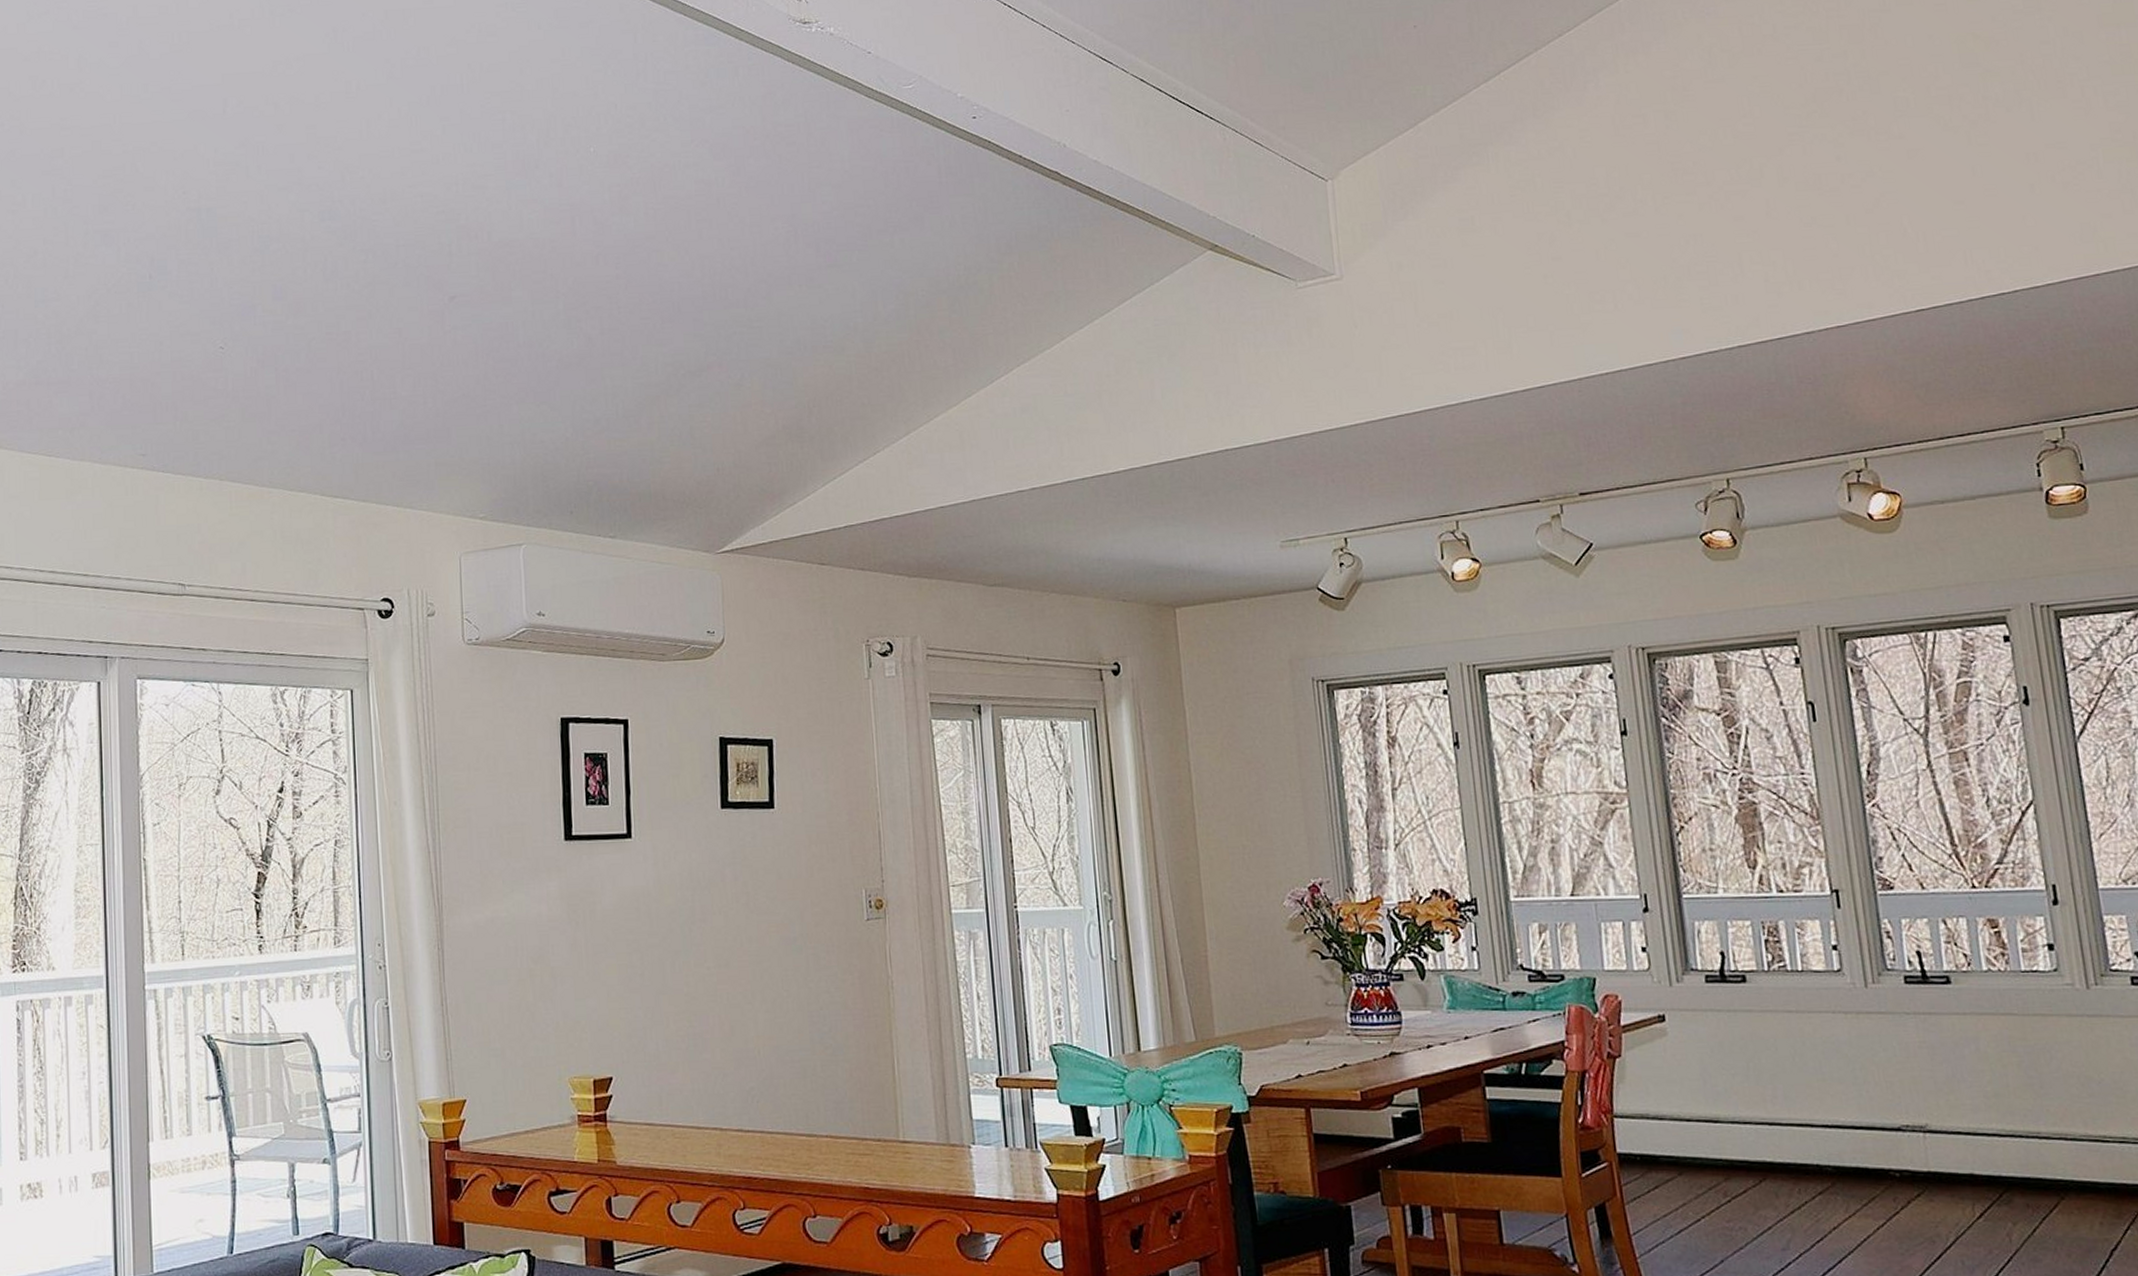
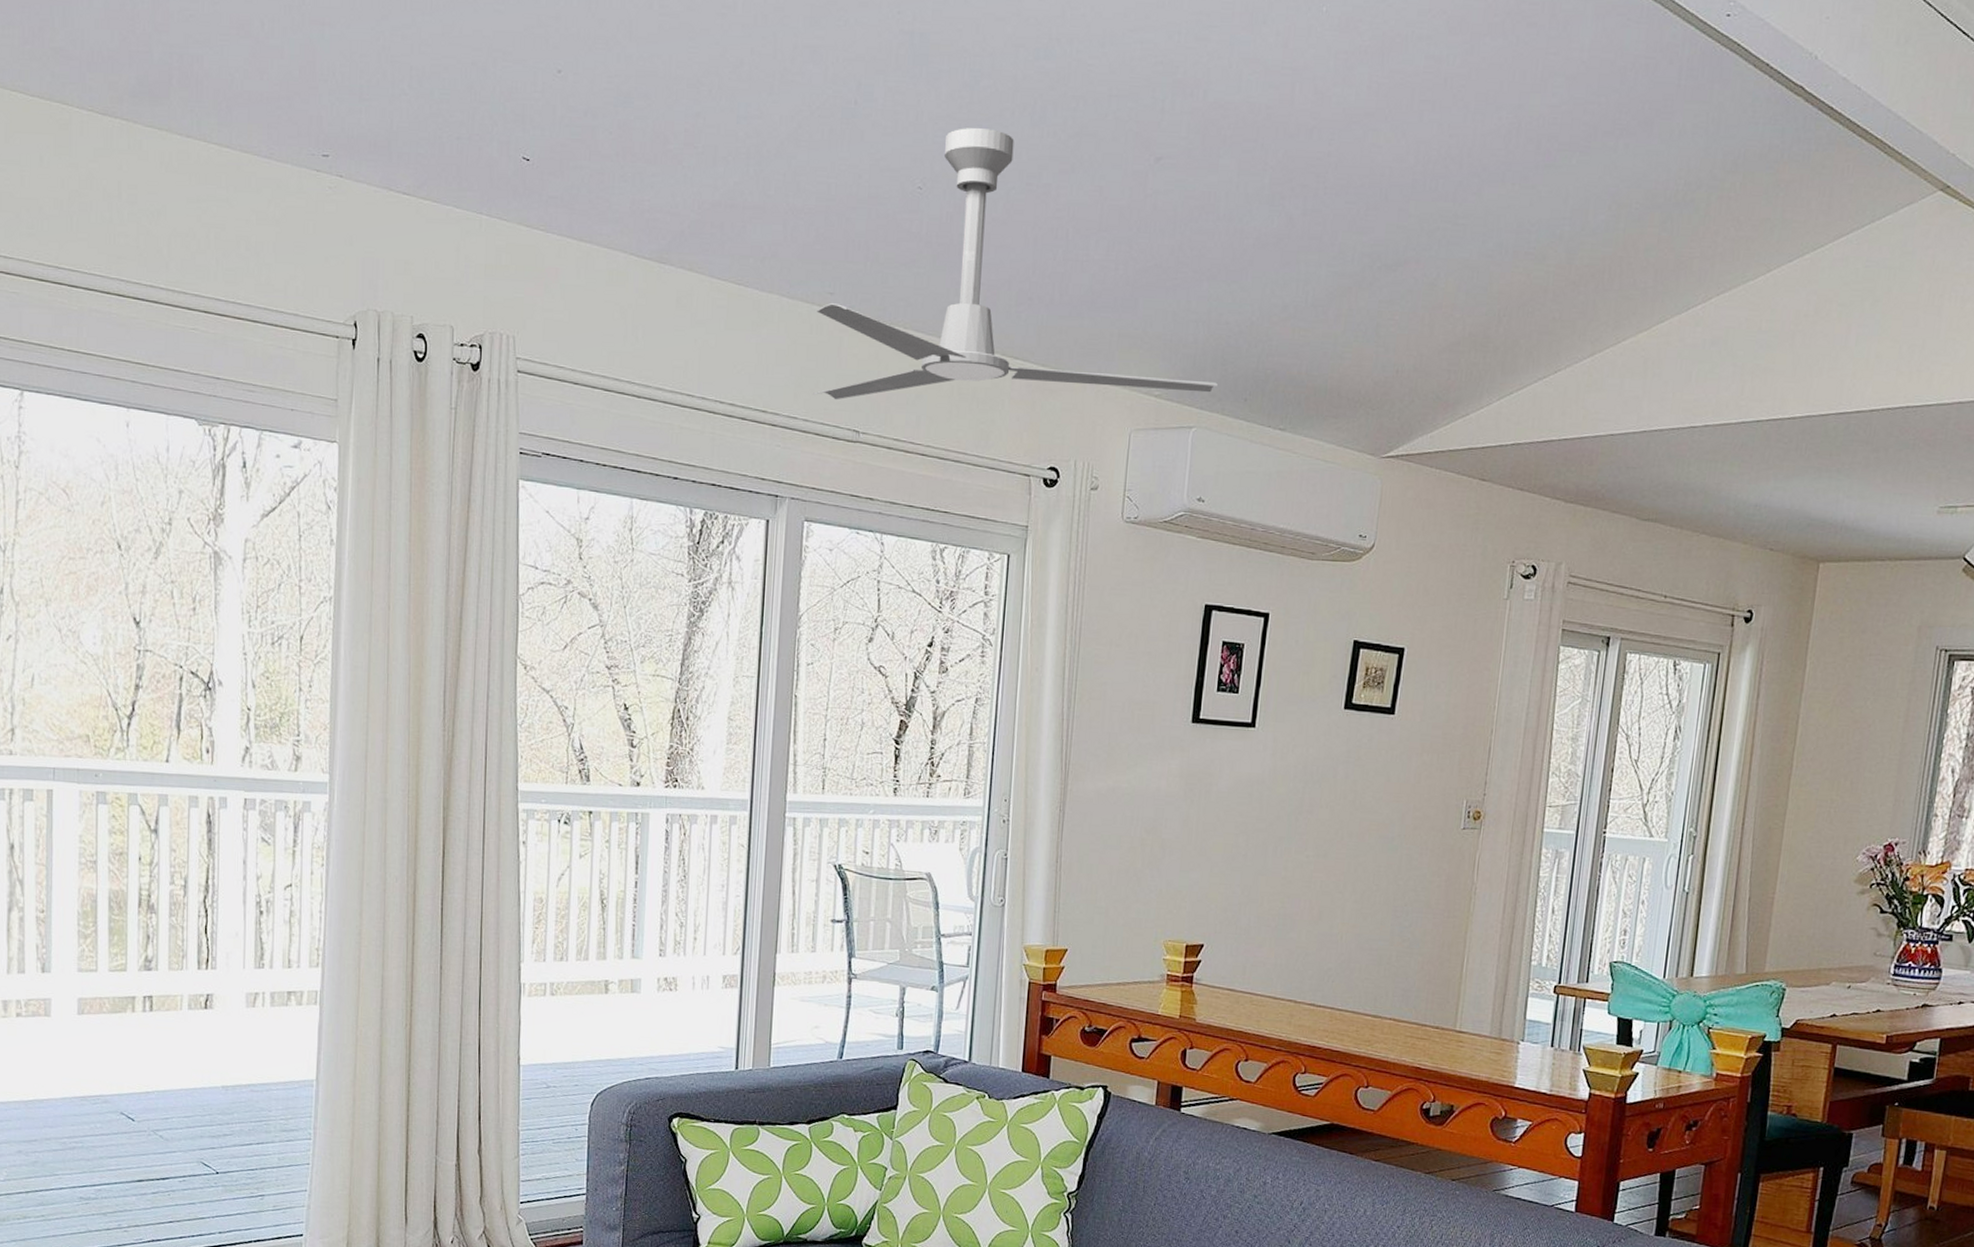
ceiling fan: none [130,287,543,557] -> present [812,127,1219,400]

